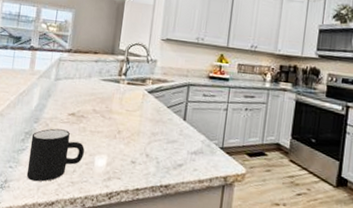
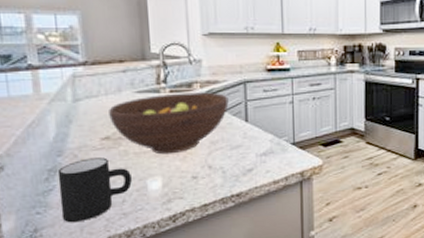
fruit bowl: none [78,85,173,138] -> present [109,92,229,155]

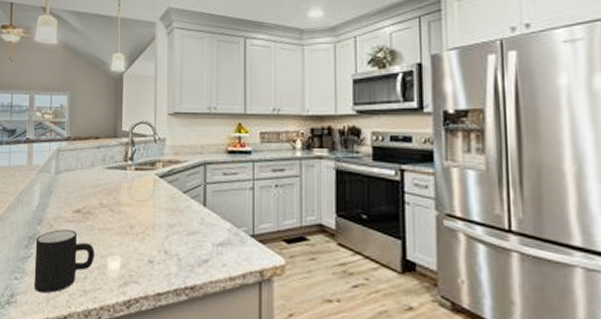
fruit bowl: present [109,92,229,155] -> none [82,171,188,234]

